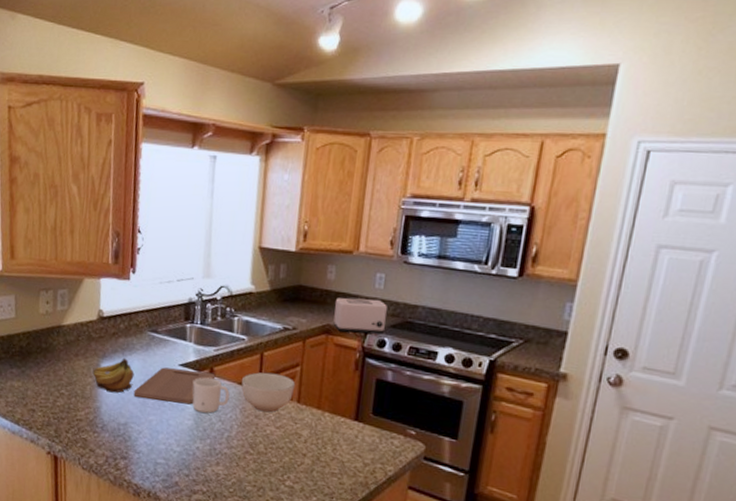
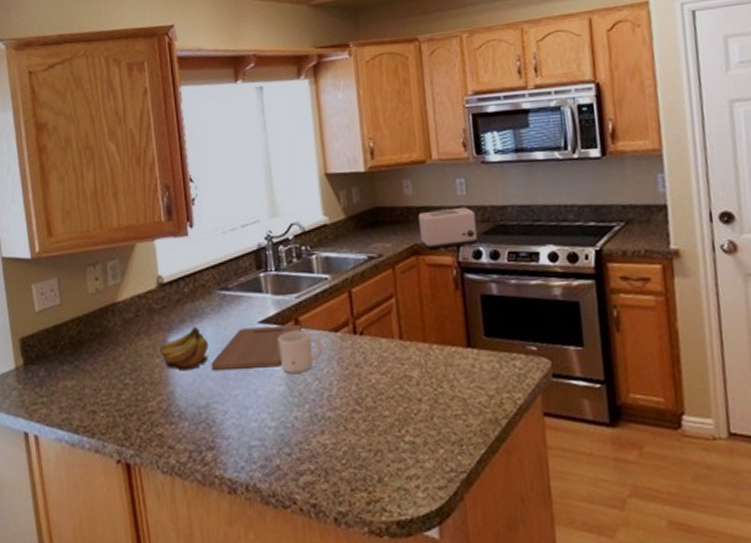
bowl: present [241,372,296,413] -> none [331,310,394,359]

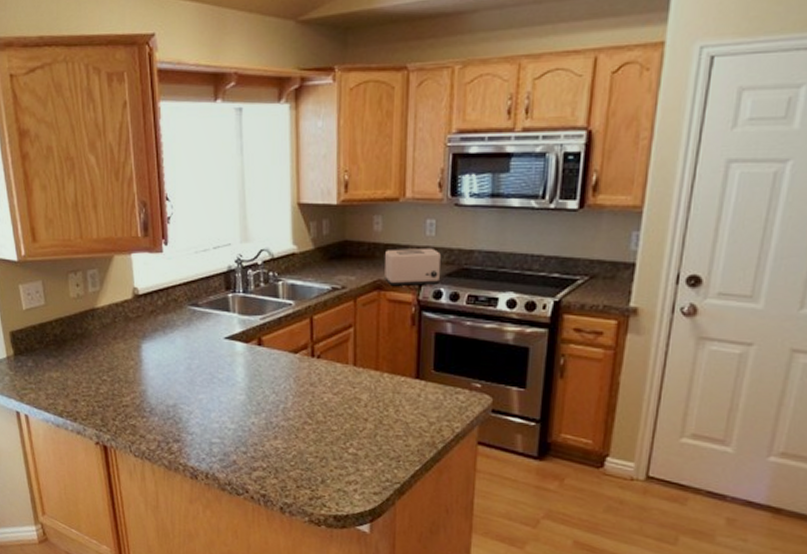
fruit: present [159,326,209,371] -> none [134,336,178,374]
cutting board: present [211,324,303,370] -> none [180,342,265,379]
mug: present [277,330,323,373] -> none [241,348,281,386]

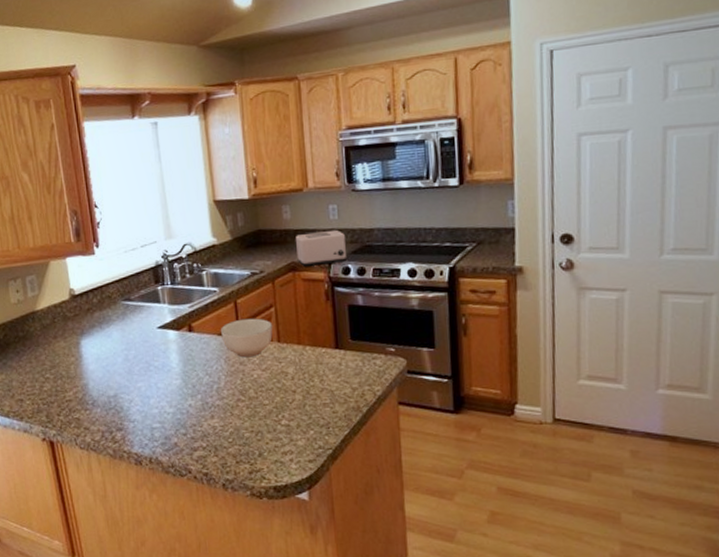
bowl: none [292,337,350,379] -> present [220,318,273,358]

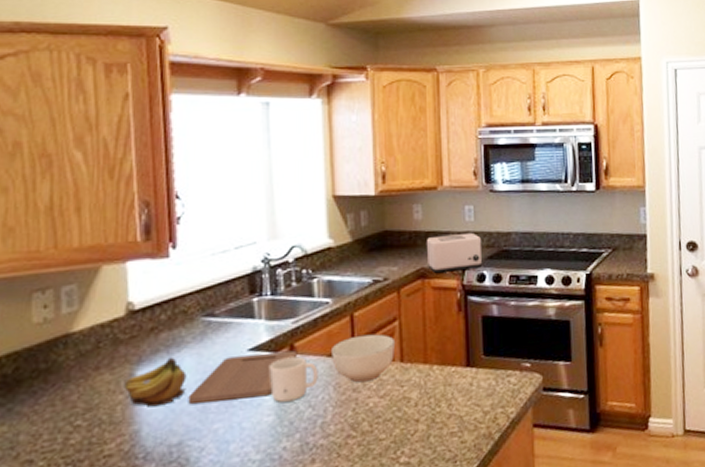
fruit: none [73,331,116,368] -> present [123,357,187,407]
cutting board: none [118,329,195,367] -> present [188,350,298,404]
mug: none [173,334,212,370] -> present [268,356,318,402]

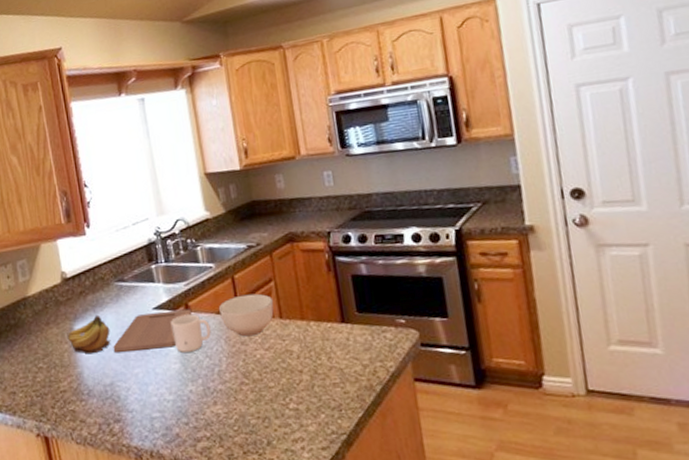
toaster: present [427,232,482,273] -> none [291,196,346,236]

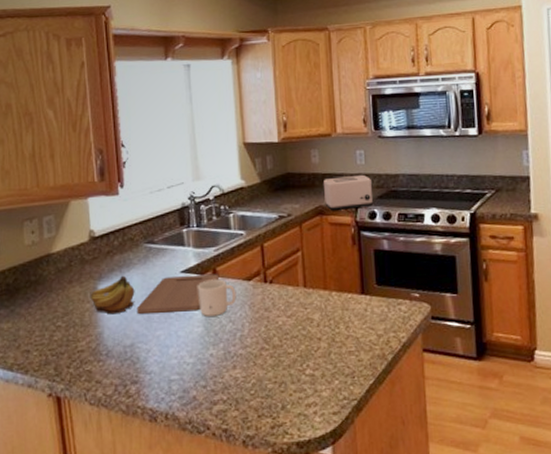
bowl: present [218,293,274,337] -> none [245,262,300,304]
toaster: none [291,196,346,236] -> present [324,174,373,210]

